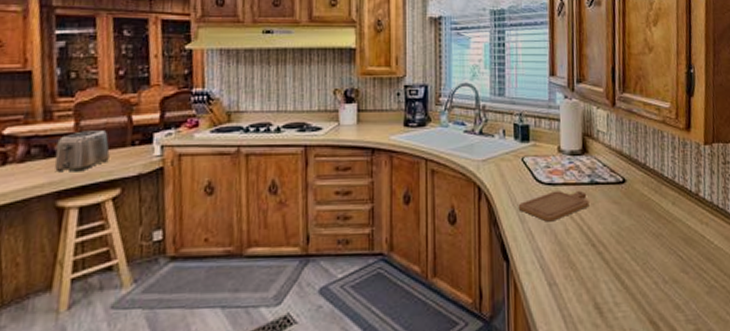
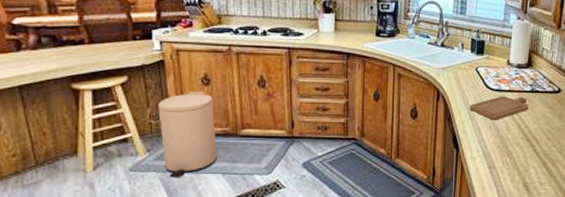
toaster: present [53,130,110,173] -> none [64,25,114,60]
pedal bin: none [151,203,217,317] -> present [158,92,217,178]

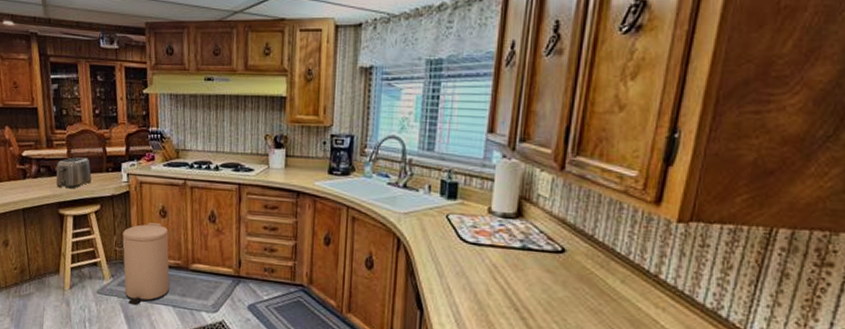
toaster: none [64,25,114,60] -> present [55,157,92,189]
chopping board: present [469,96,529,120] -> none [437,251,518,281]

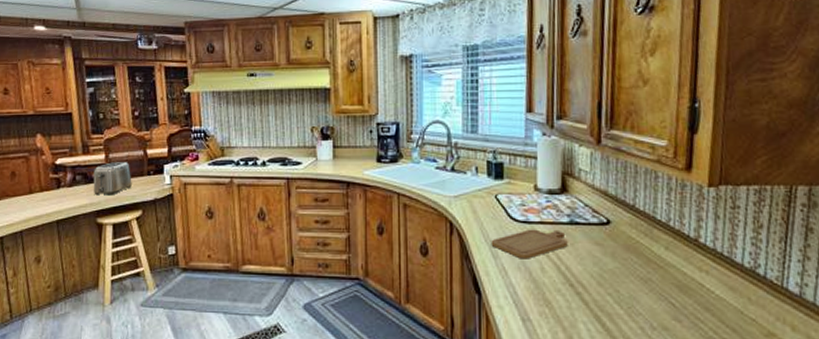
pedal bin: present [122,222,170,306] -> none [167,225,219,316]
chopping board: none [437,251,518,281] -> present [491,229,568,259]

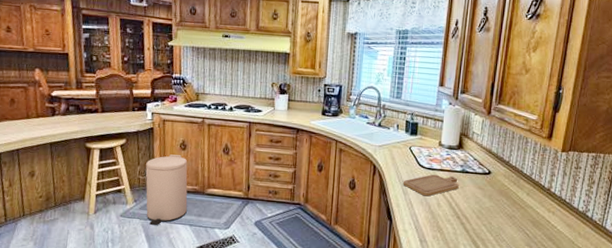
toaster: present [93,162,132,196] -> none [84,98,119,126]
pedal bin: none [167,225,219,316] -> present [145,154,188,226]

